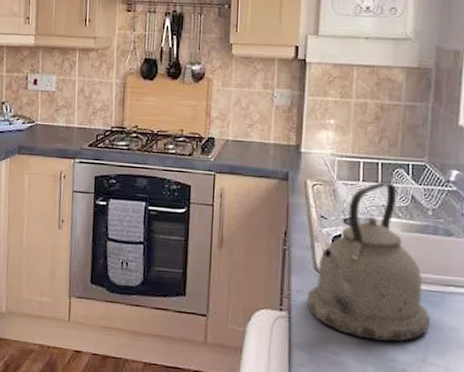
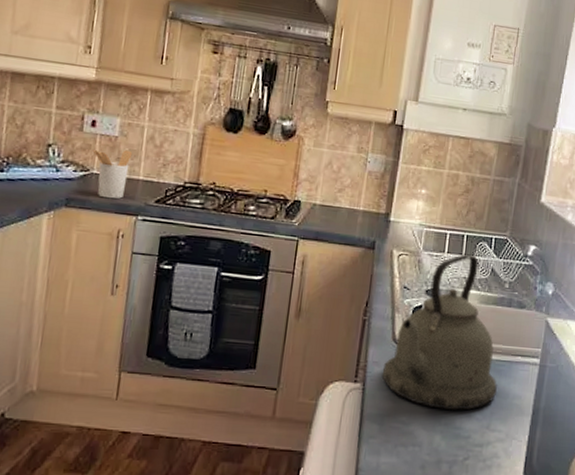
utensil holder: none [36,102,68,145] -> present [92,149,133,199]

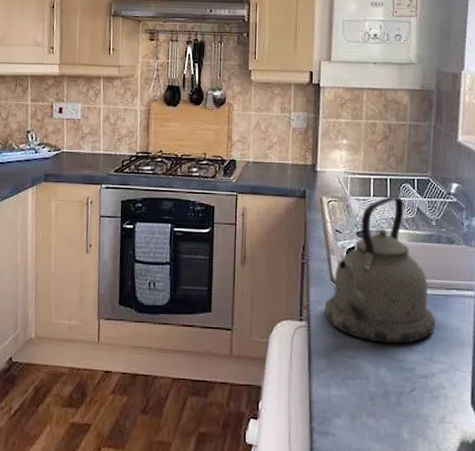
utensil holder: present [92,149,133,199] -> none [61,130,93,172]

